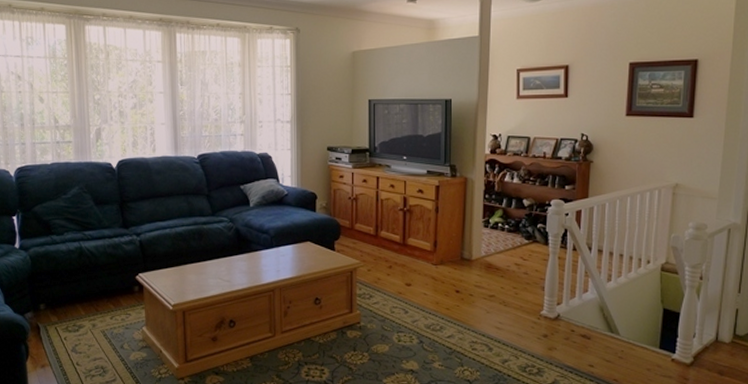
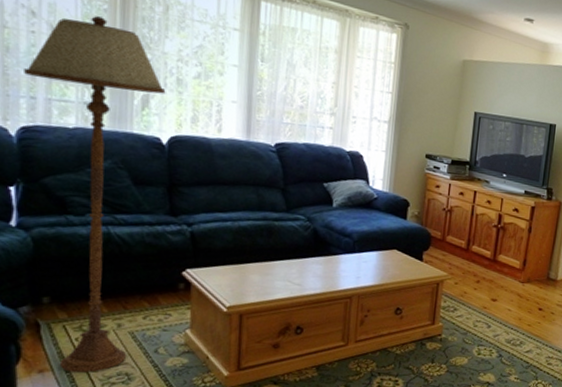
floor lamp: none [16,71,112,367] -> present [24,16,166,372]

